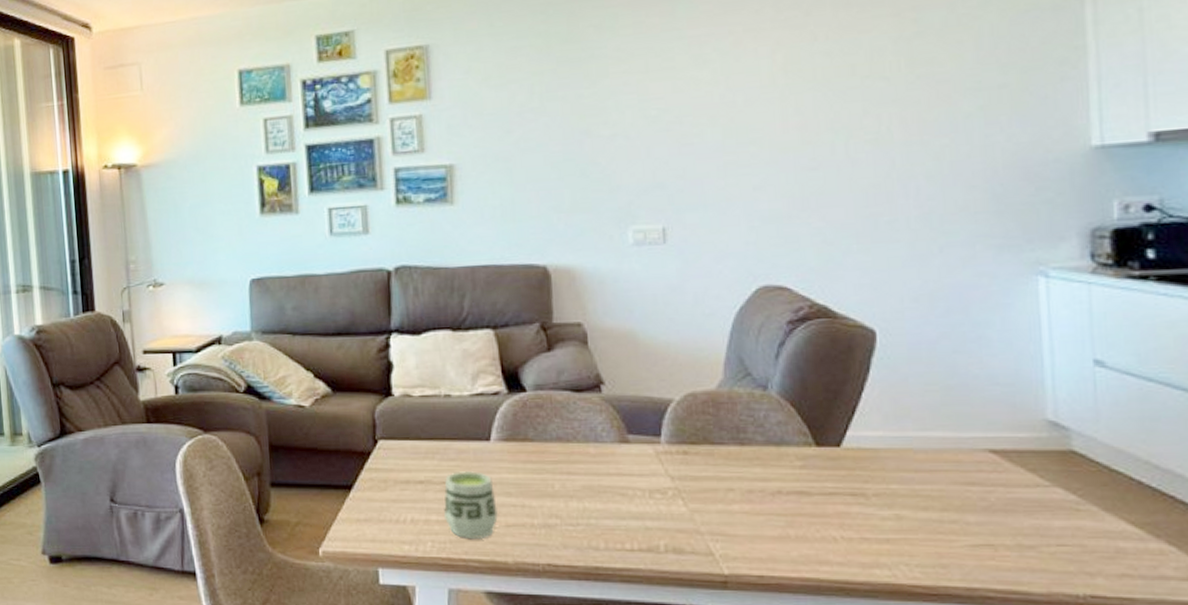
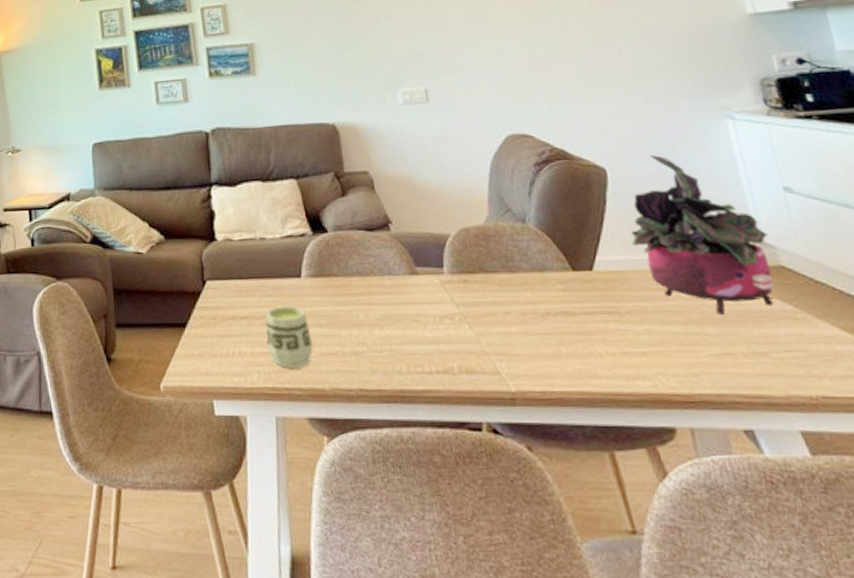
potted plant: none [893,315,1064,502] -> present [630,154,775,315]

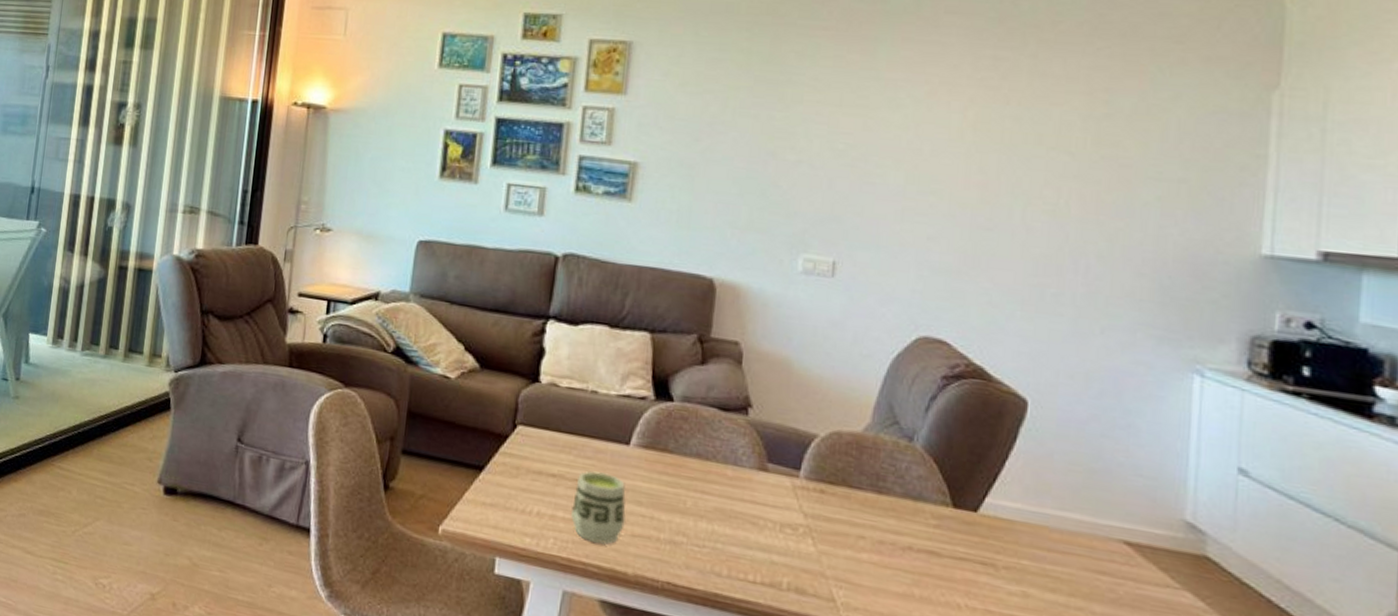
potted plant: present [630,154,775,315] -> none [1033,396,1203,599]

